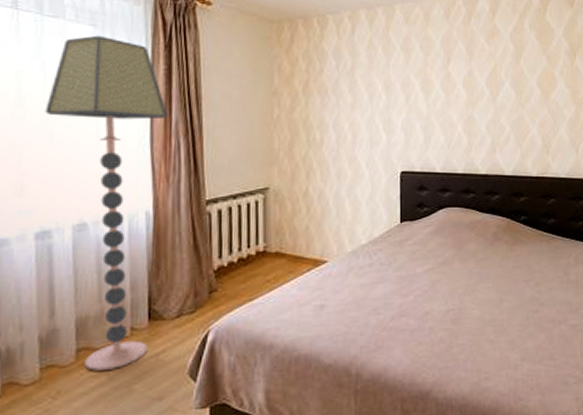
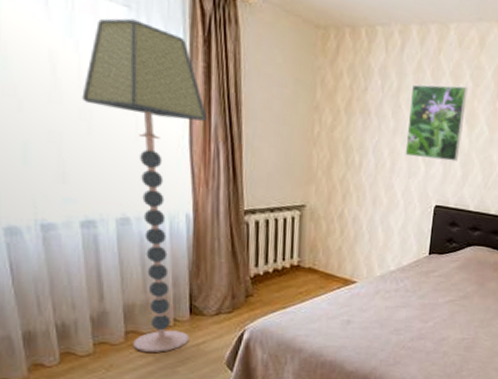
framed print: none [365,56,419,127] -> present [405,84,468,162]

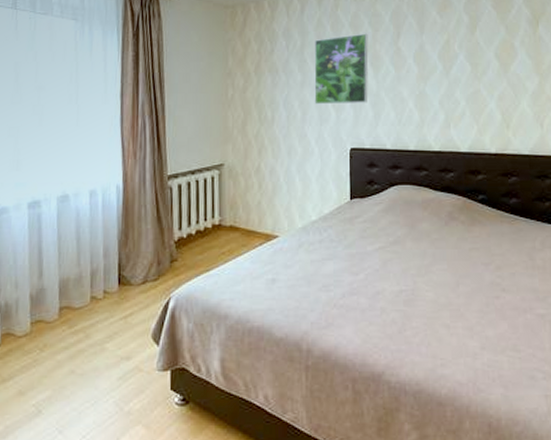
floor lamp: present [82,18,207,352] -> none [36,28,135,328]

